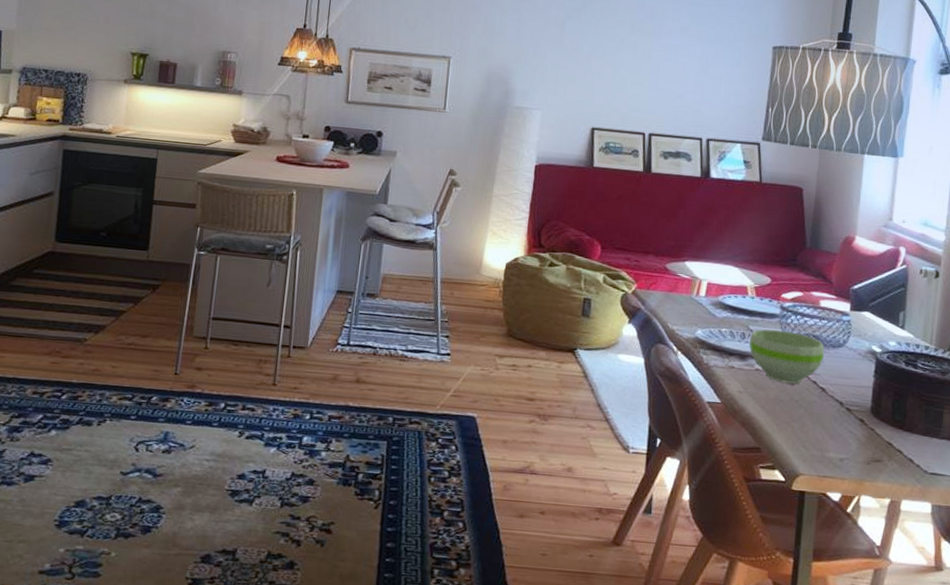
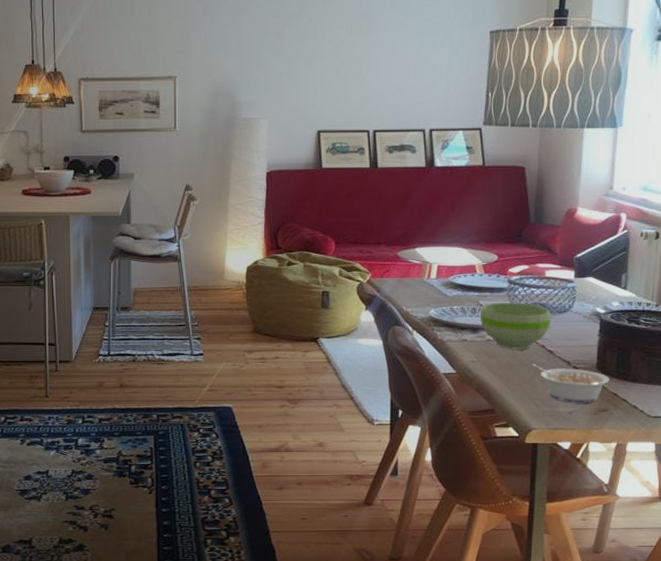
legume: none [800,400,884,451] -> present [530,363,609,403]

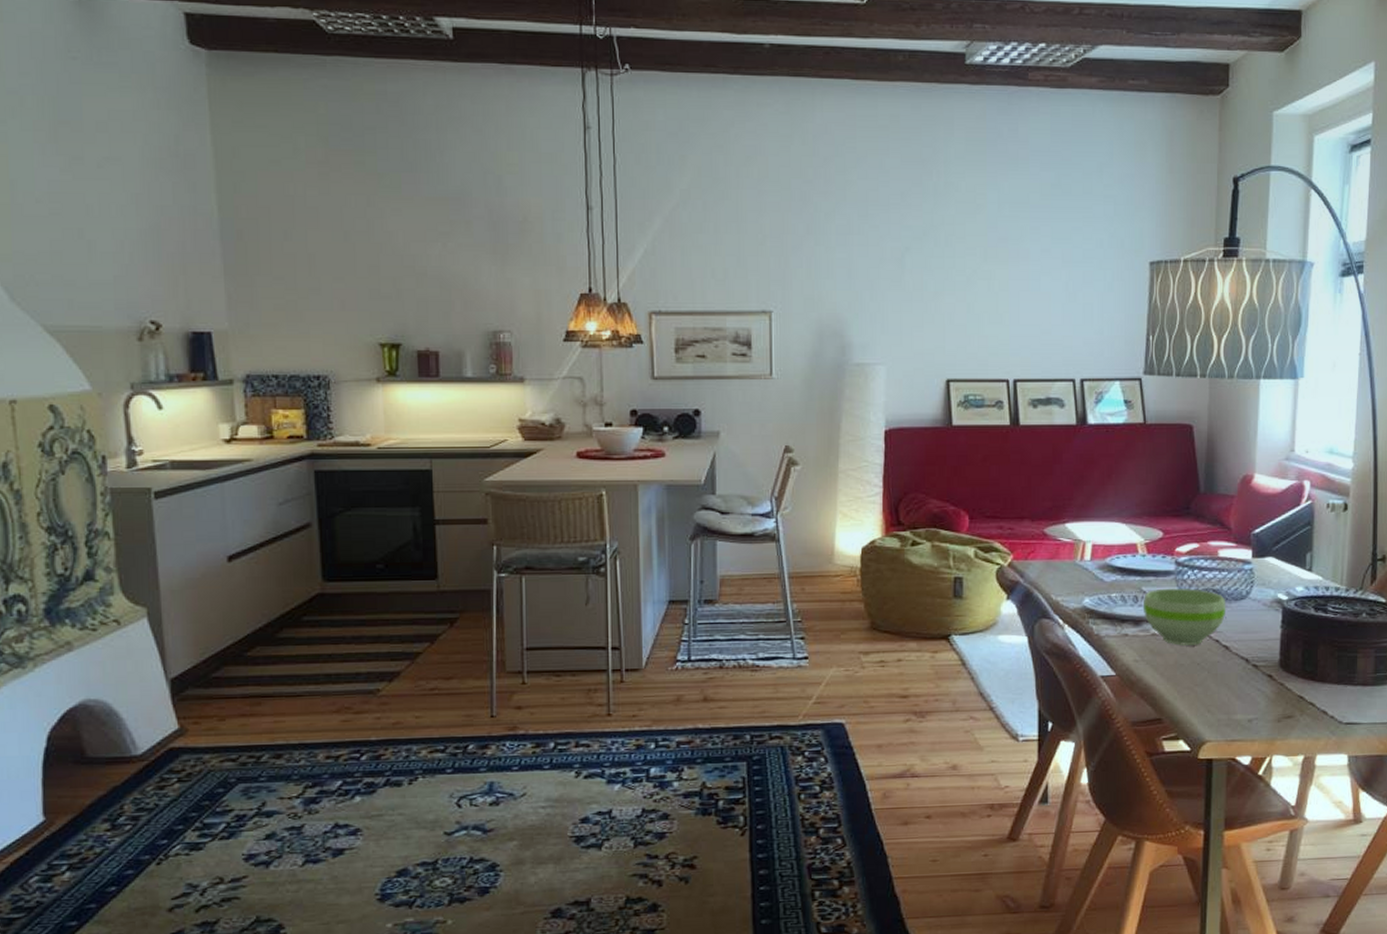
legume: present [530,363,609,403] -> none [1202,662,1294,709]

